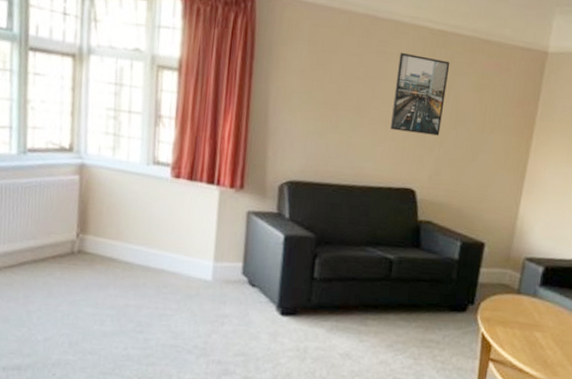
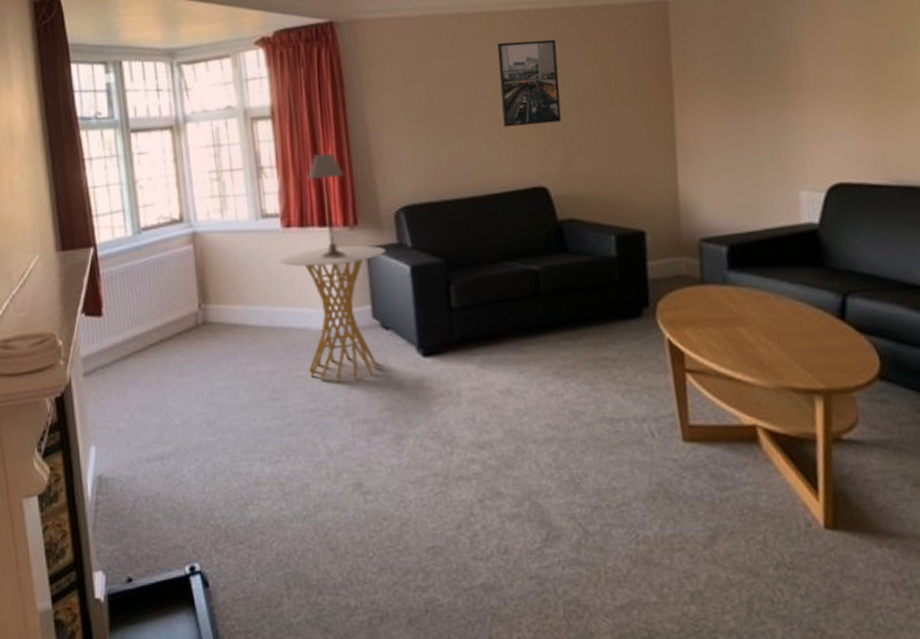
side table: none [164,202,266,325] -> present [280,245,386,382]
table lamp: none [204,115,240,216] -> present [308,153,346,259]

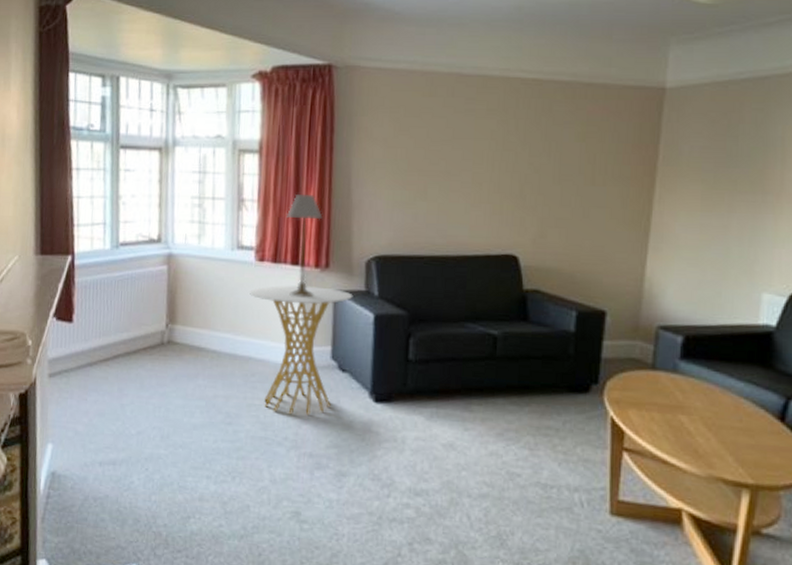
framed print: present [497,39,562,127] -> none [485,107,549,194]

